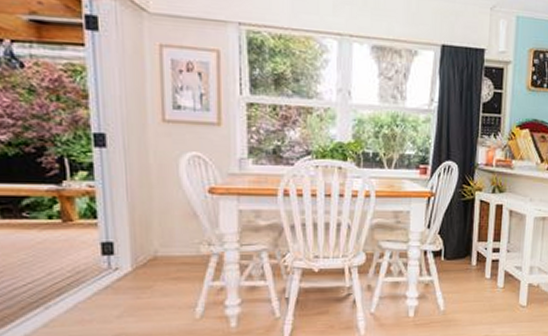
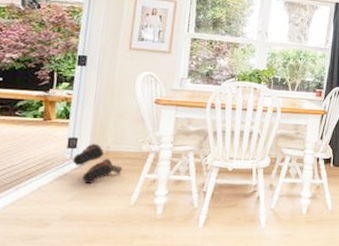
boots: none [112,247,179,298] -> present [73,143,123,185]

